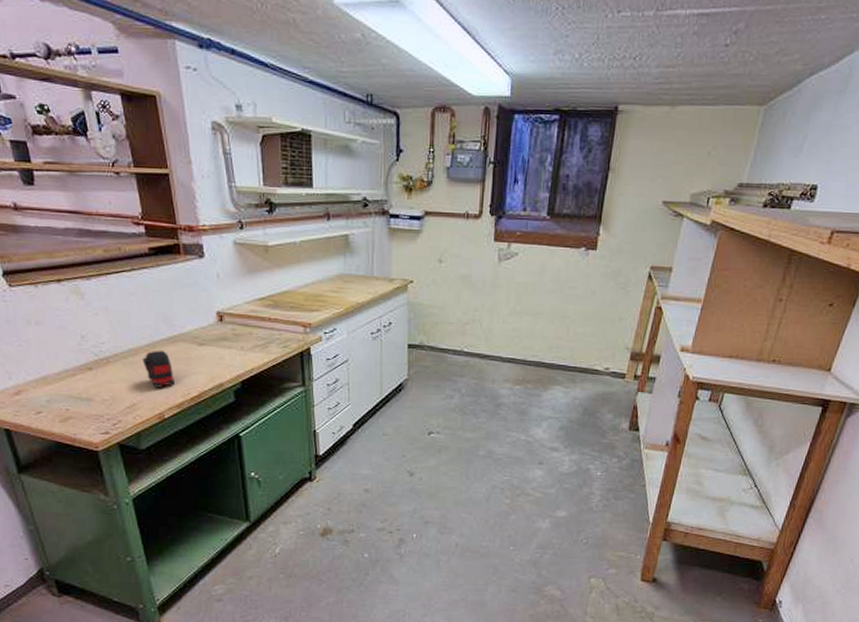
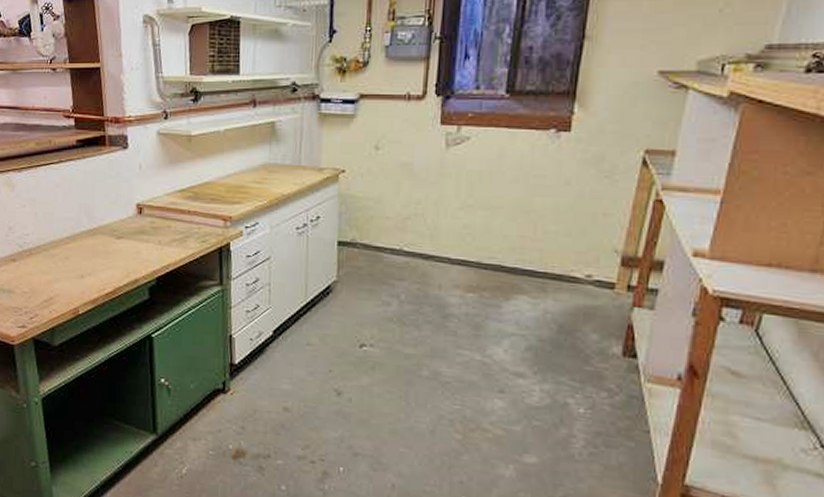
tape measure: present [142,350,175,388] -> none [62,242,91,282]

